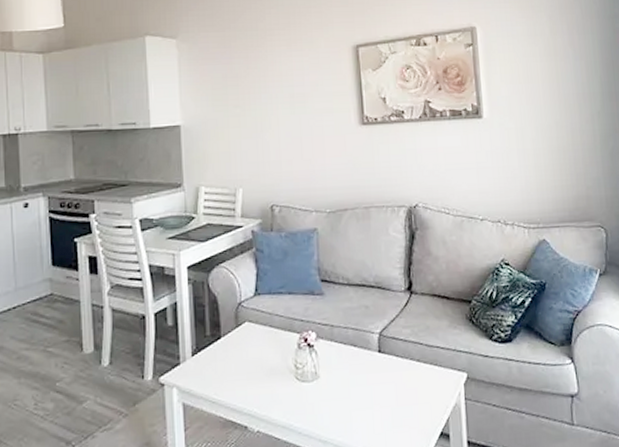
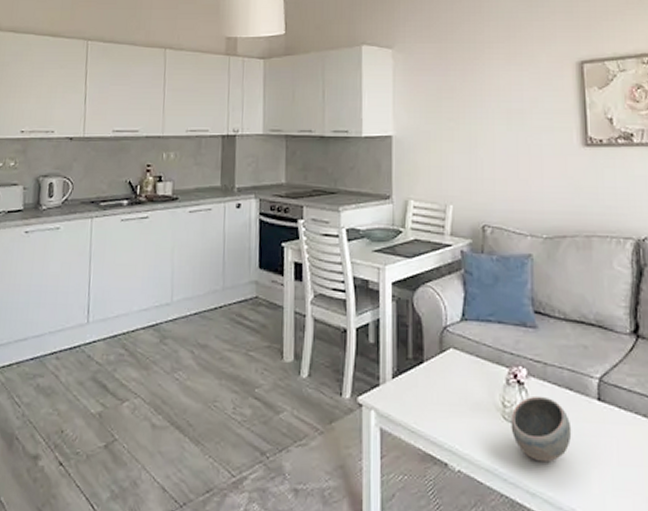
bowl: none [303,355,357,413] -> present [510,395,572,462]

